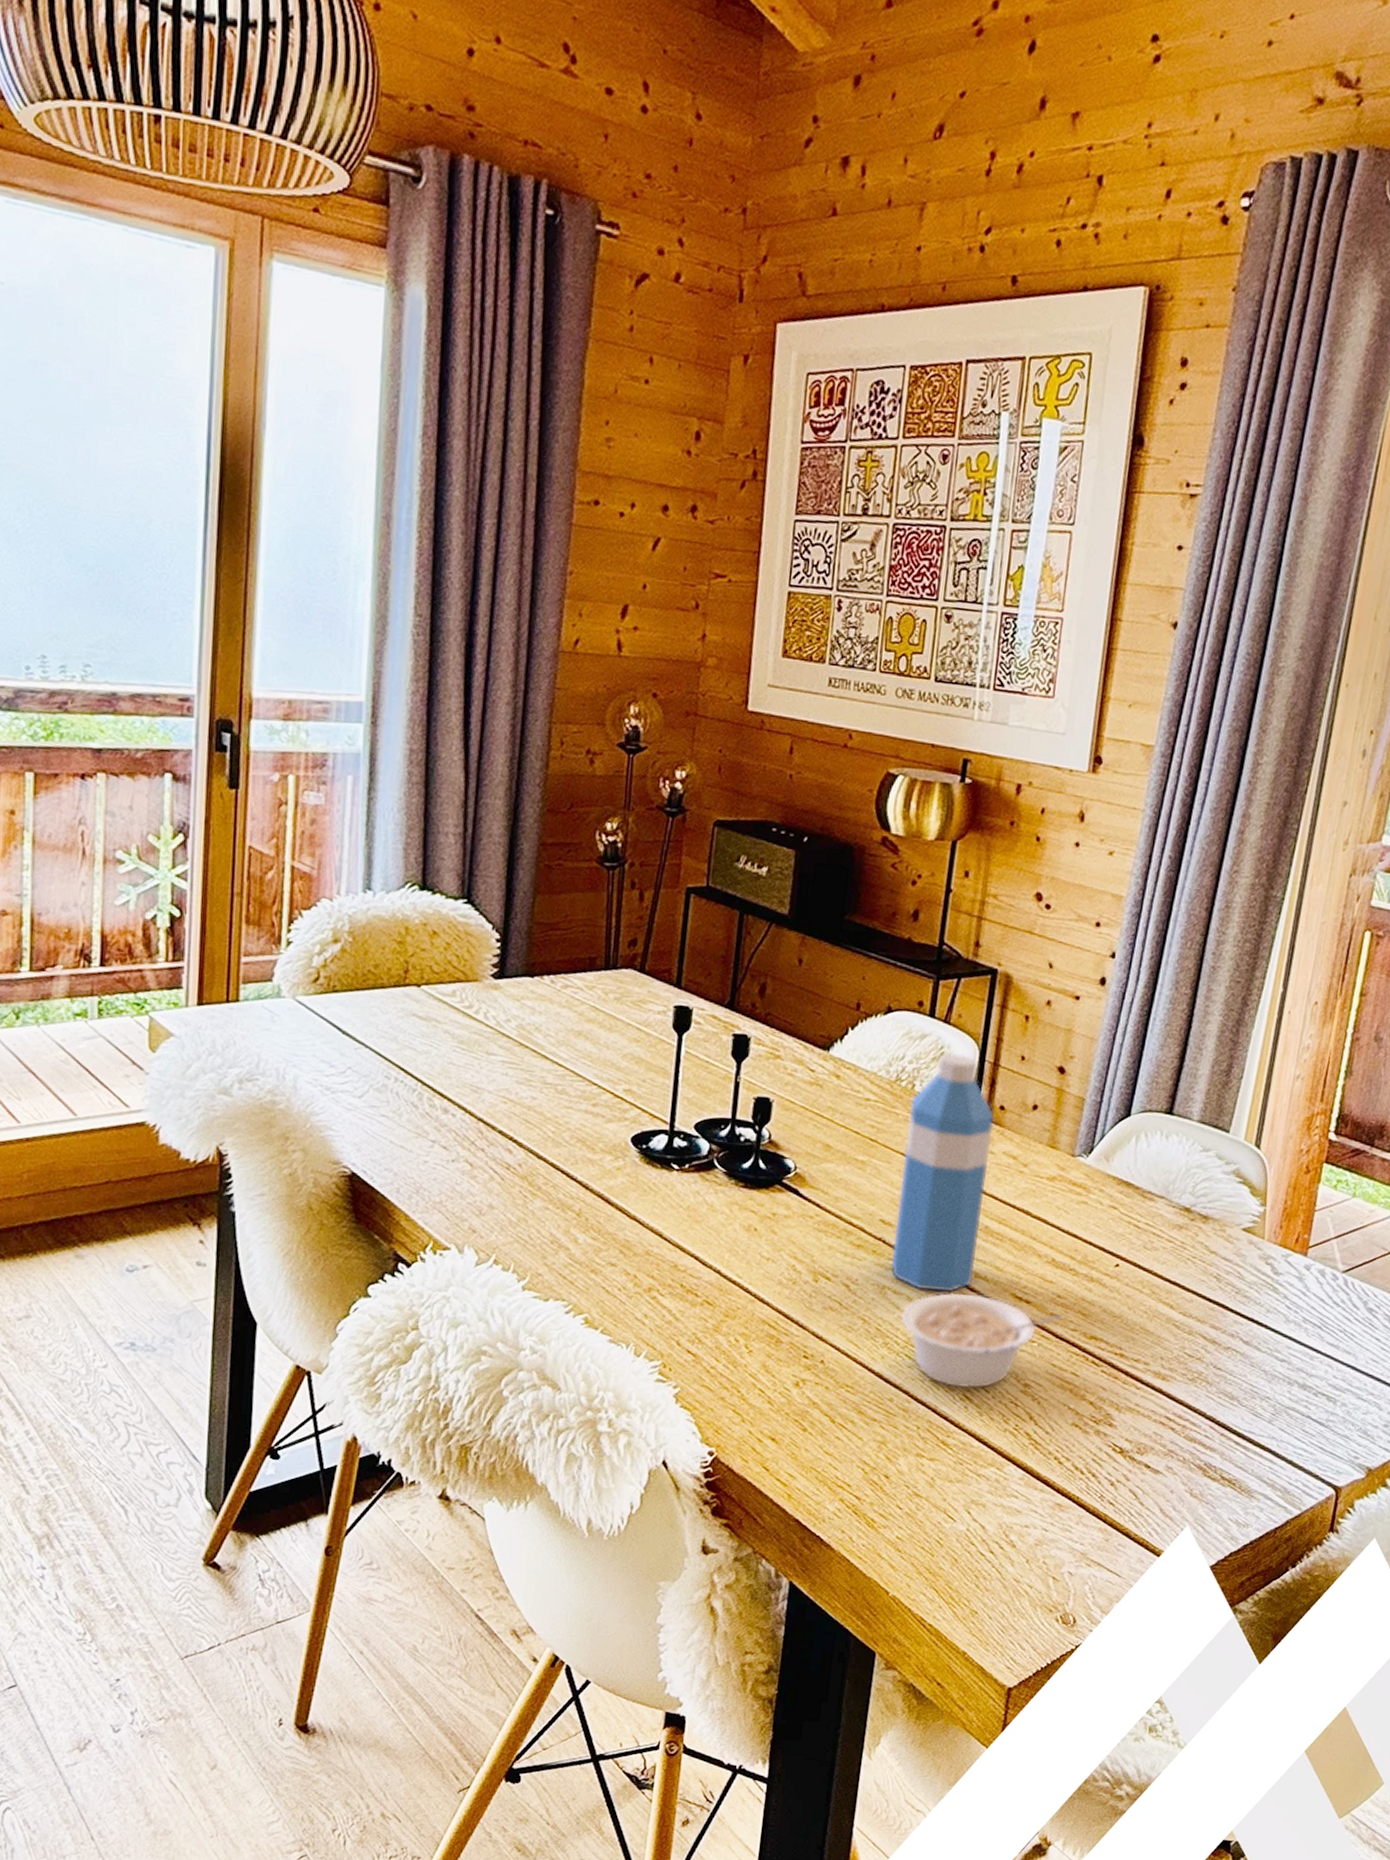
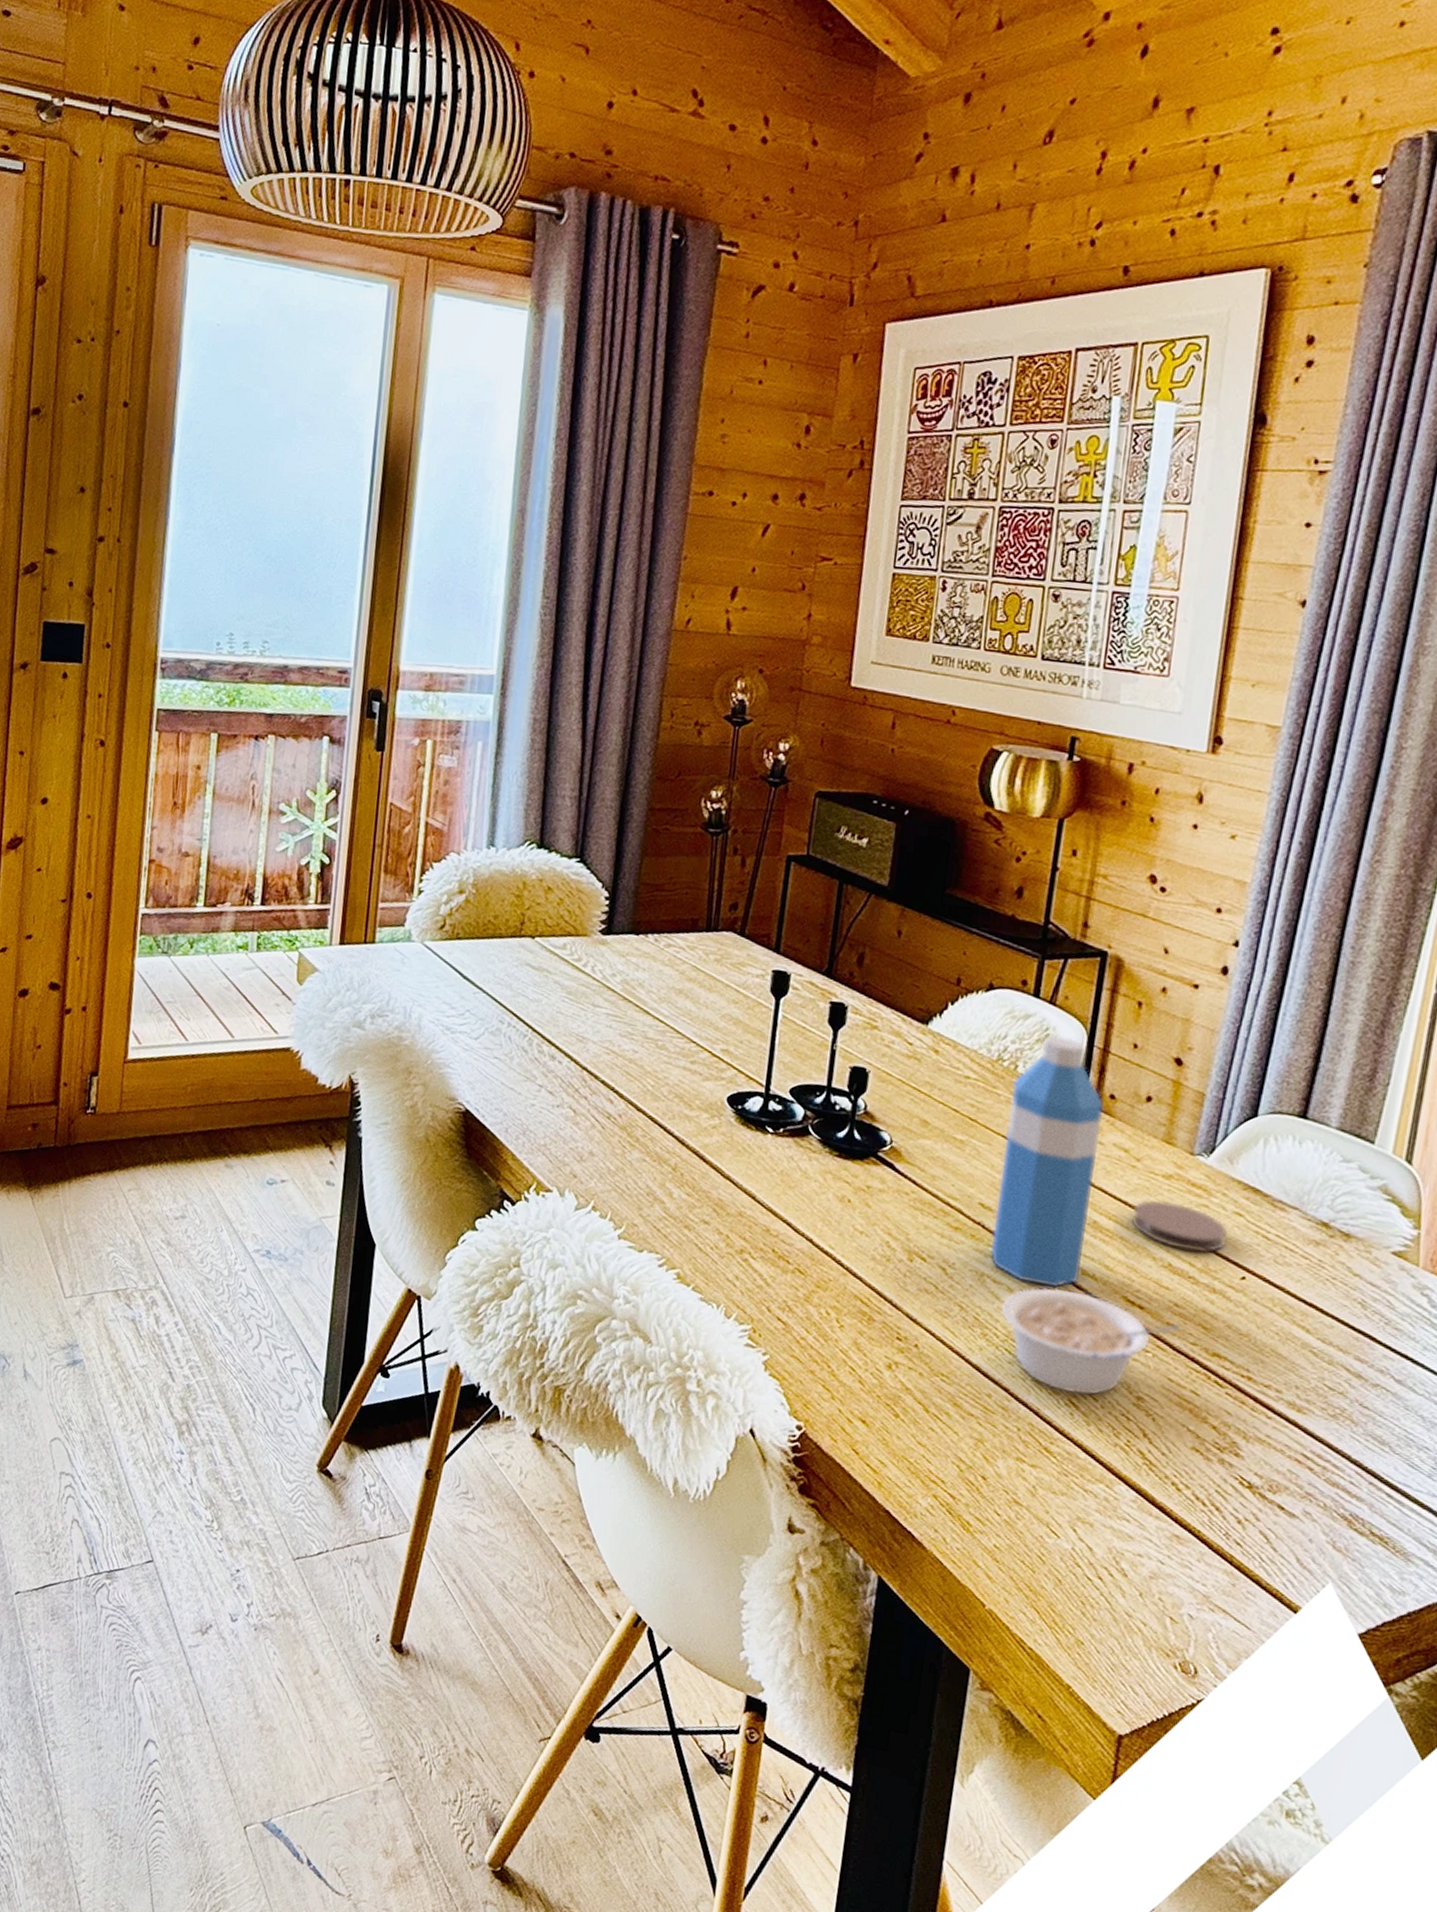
coaster: none [1018,1201,1104,1246] -> present [1130,1199,1228,1253]

